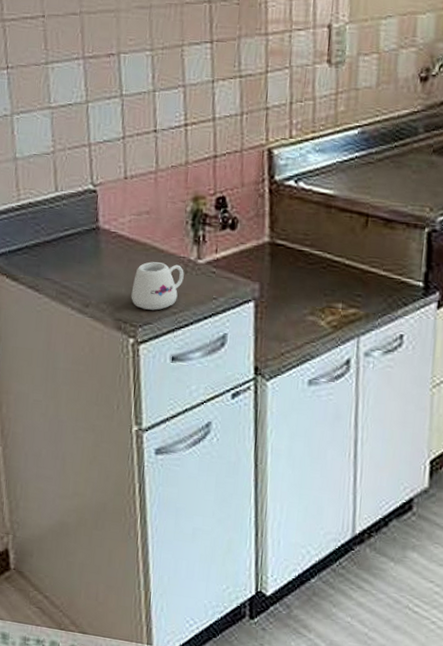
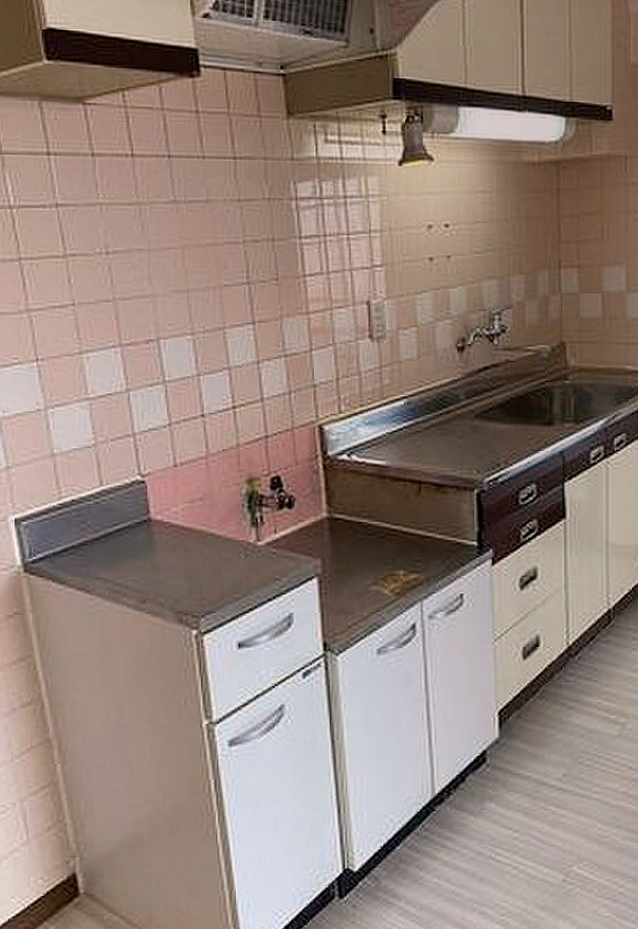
mug: present [131,261,184,311] -> none [190,549,244,598]

